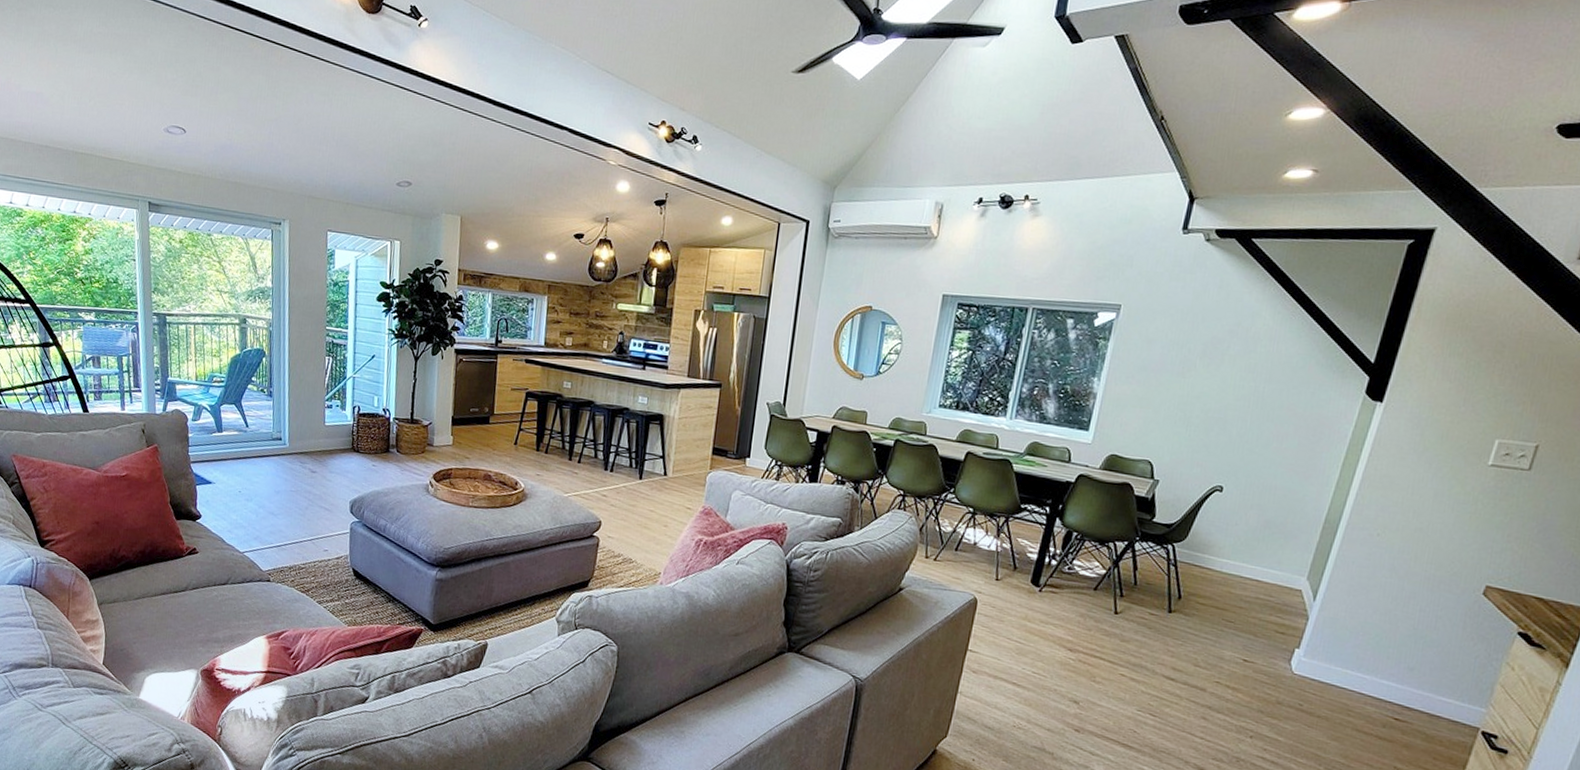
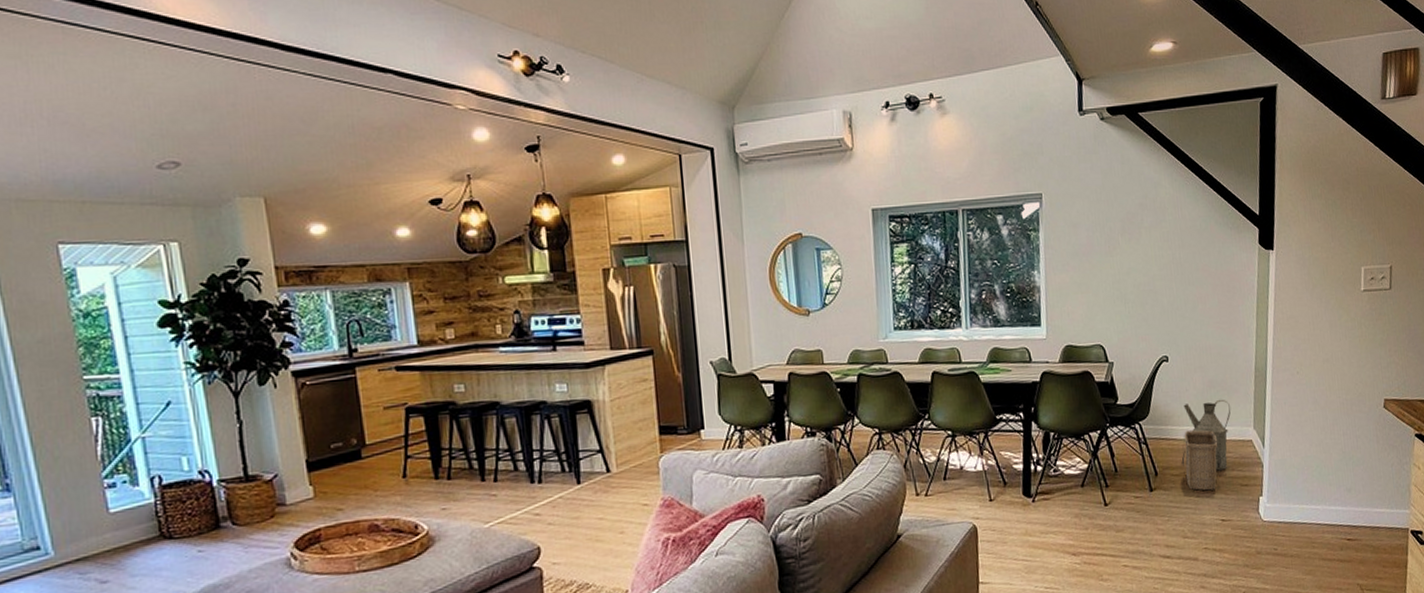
basket: none [1211,564,1260,629] -> present [1181,430,1222,491]
watering can: none [1228,537,1285,612] -> present [1183,399,1231,471]

